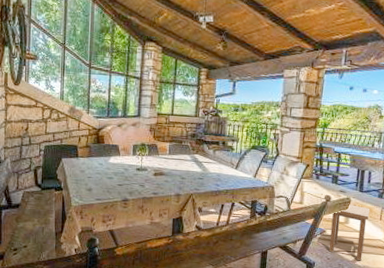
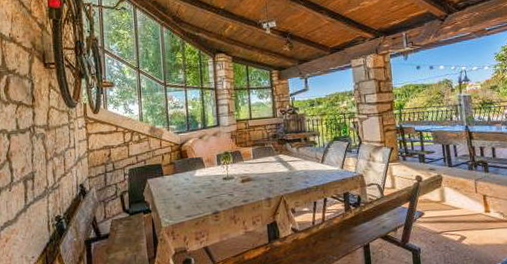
stool: present [328,204,370,261] -> none [427,181,468,240]

